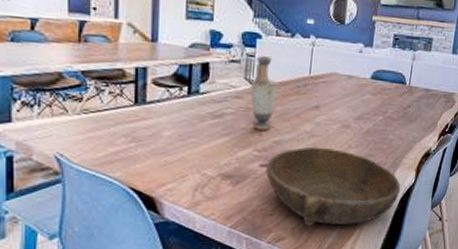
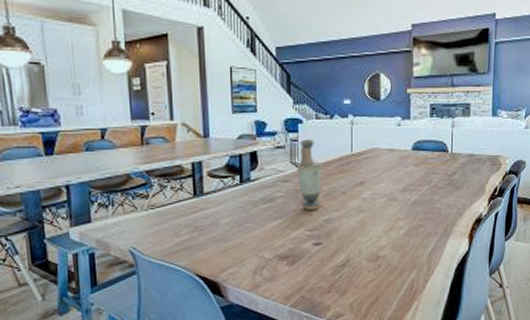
bowl: present [266,146,401,227] -> none [319,222,455,302]

